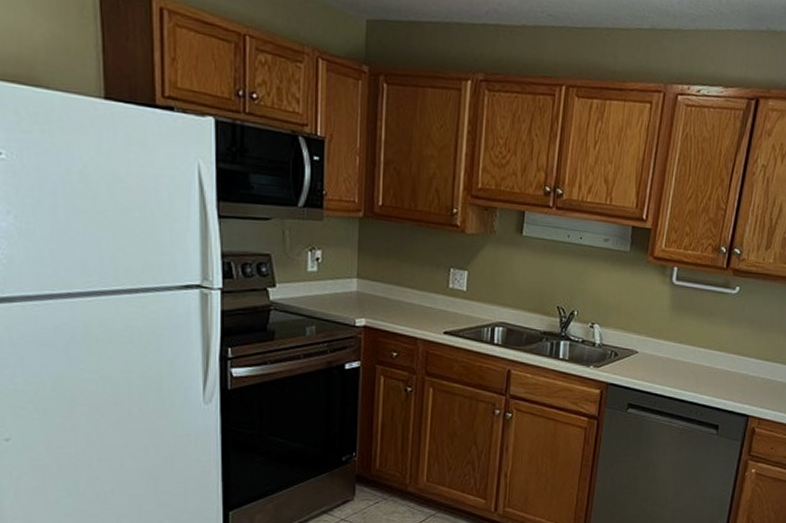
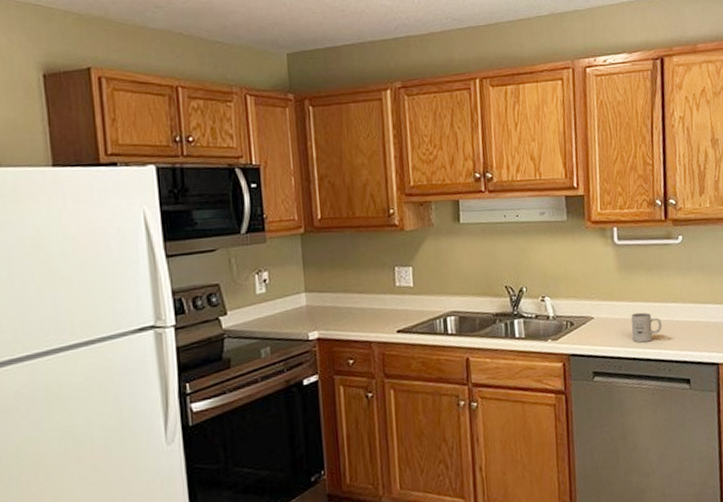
mug: none [671,354,703,384] -> present [631,312,662,343]

